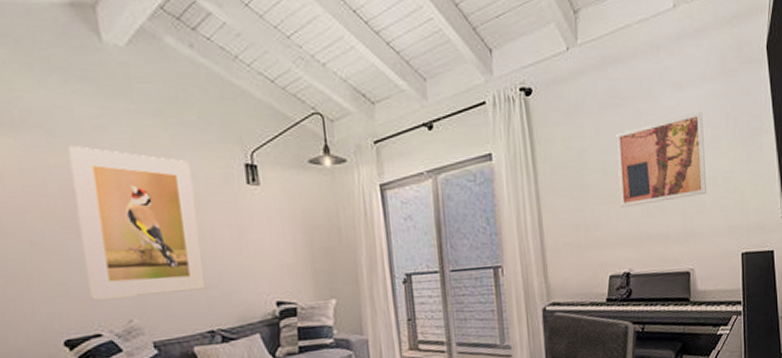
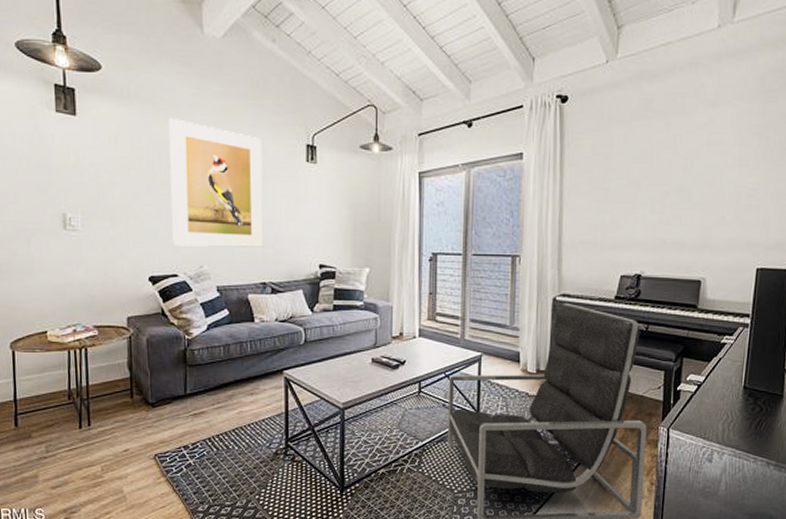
wall art: present [616,111,706,208] -> none [640,129,734,214]

